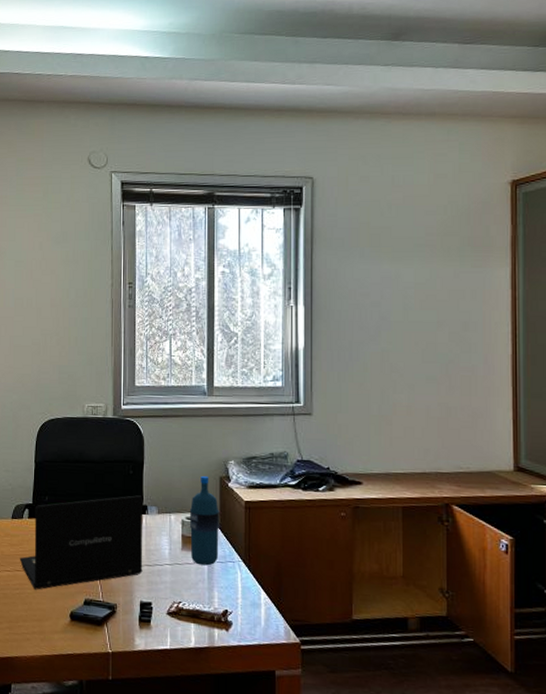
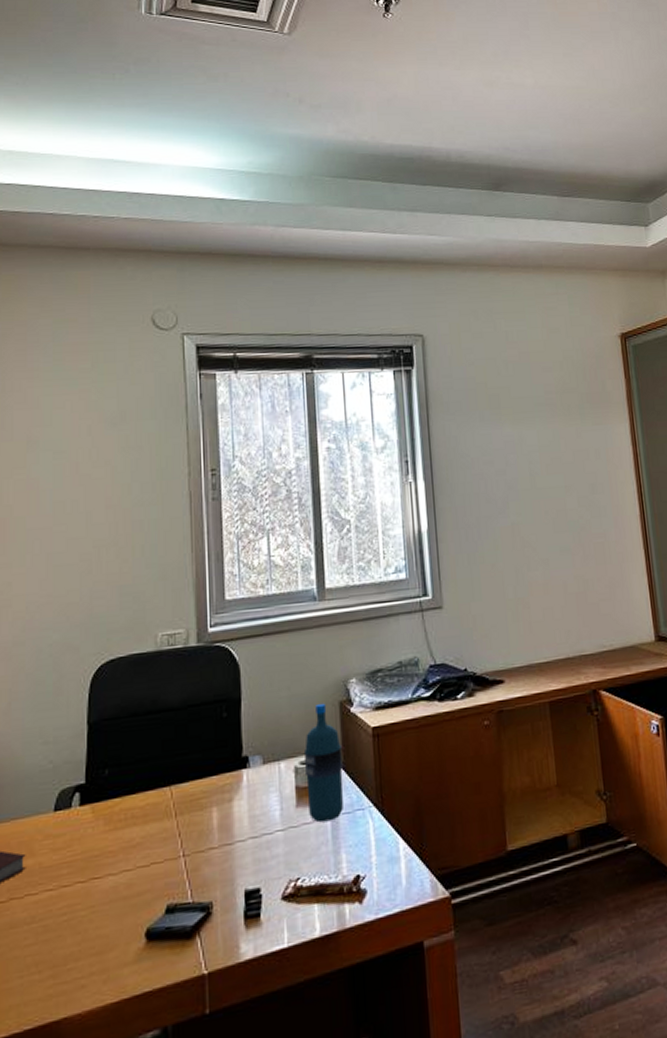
laptop: present [19,495,143,590] -> none [67,744,246,909]

